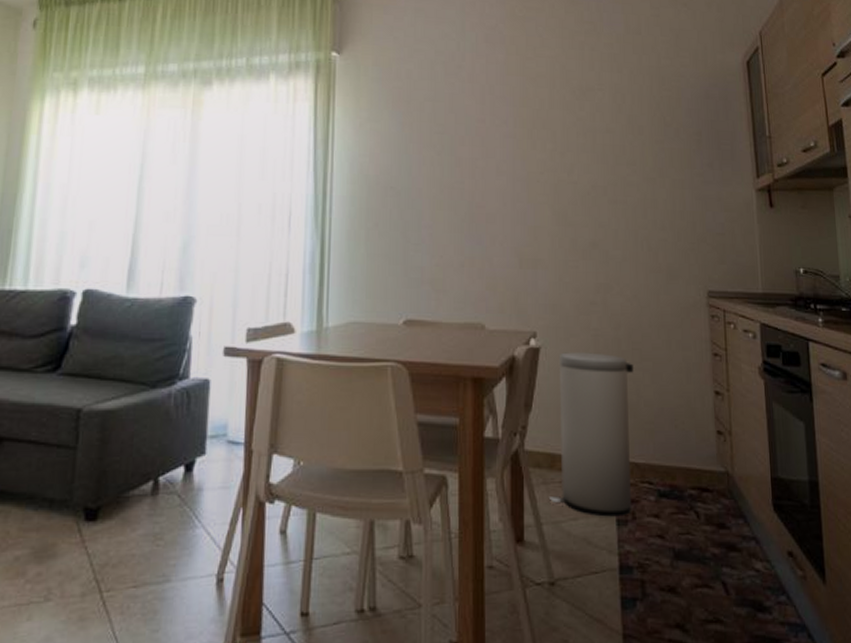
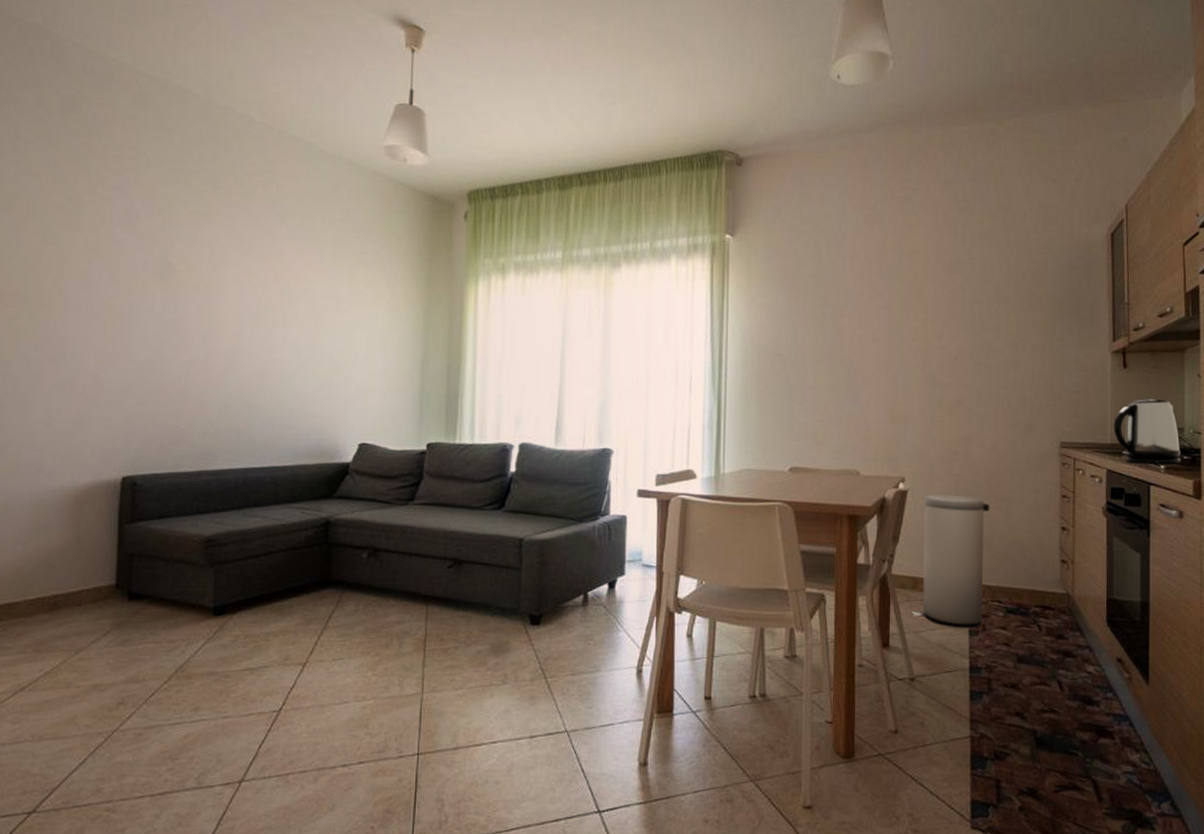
kettle: none [764,241,840,318] -> present [1113,398,1181,465]

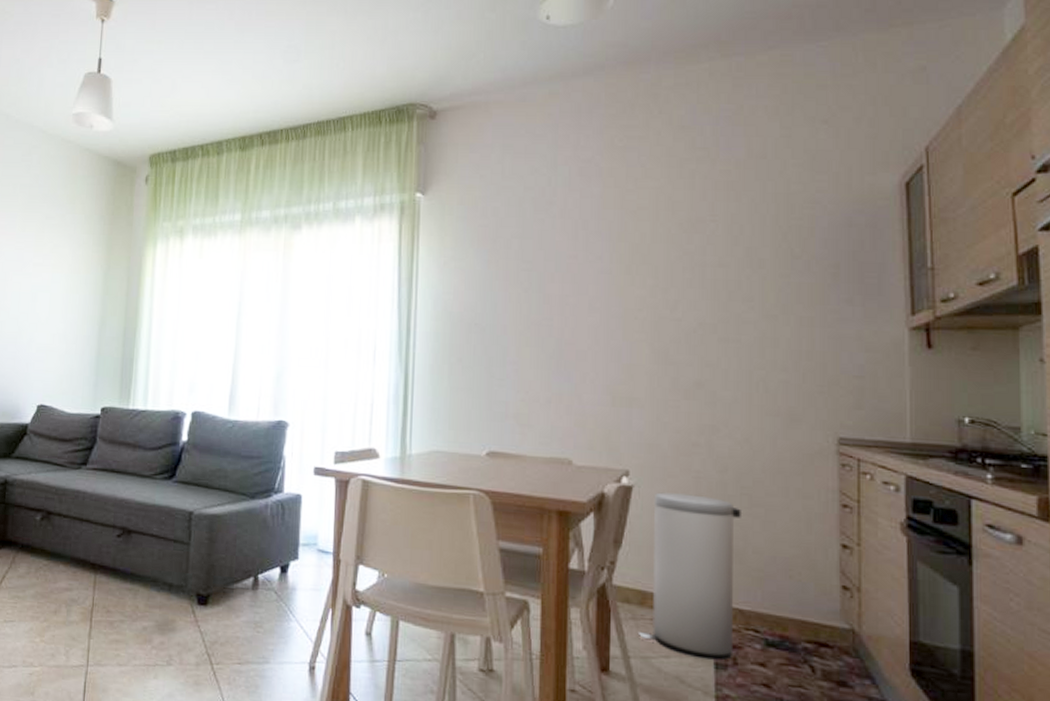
kettle: present [1113,398,1181,465] -> none [914,387,1018,475]

